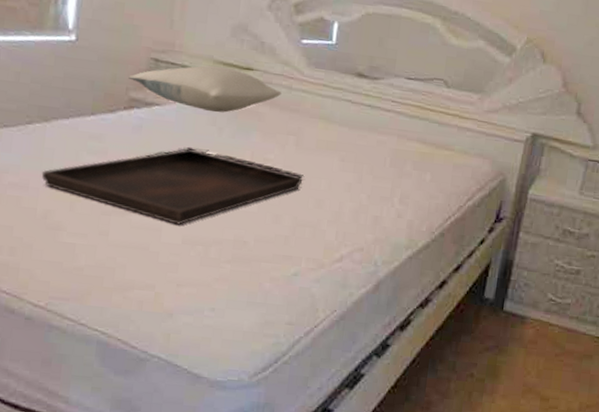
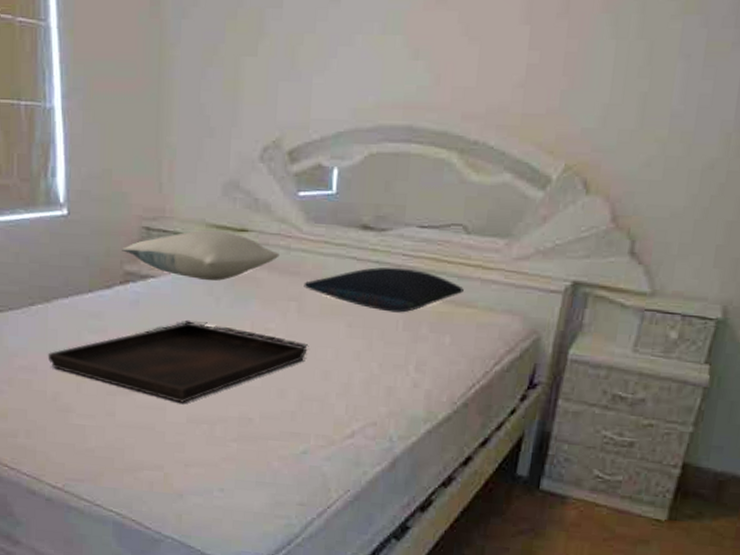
pillow: none [302,110,443,152] -> present [303,266,464,313]

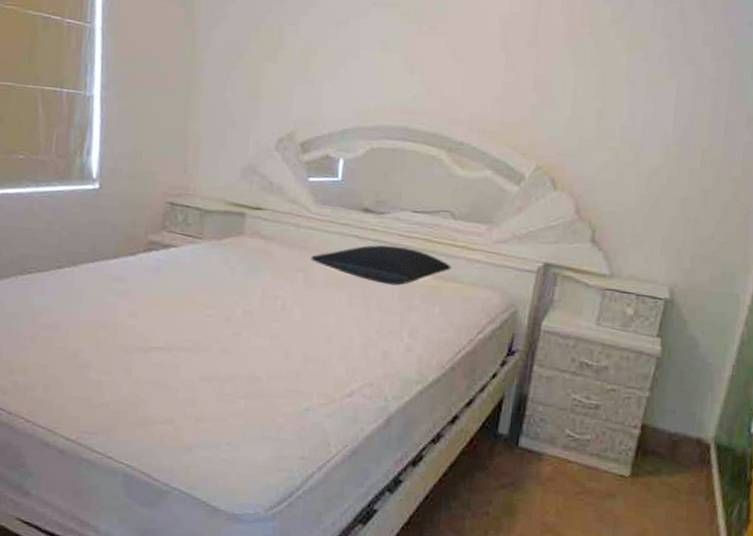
serving tray: present [47,321,308,403] -> none [71,287,313,362]
pillow: present [122,229,280,281] -> none [147,206,290,252]

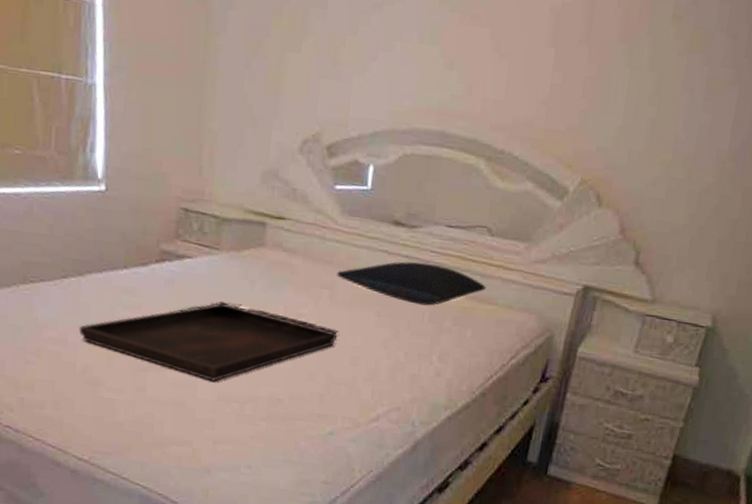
serving tray: none [71,287,313,362] -> present [79,302,338,382]

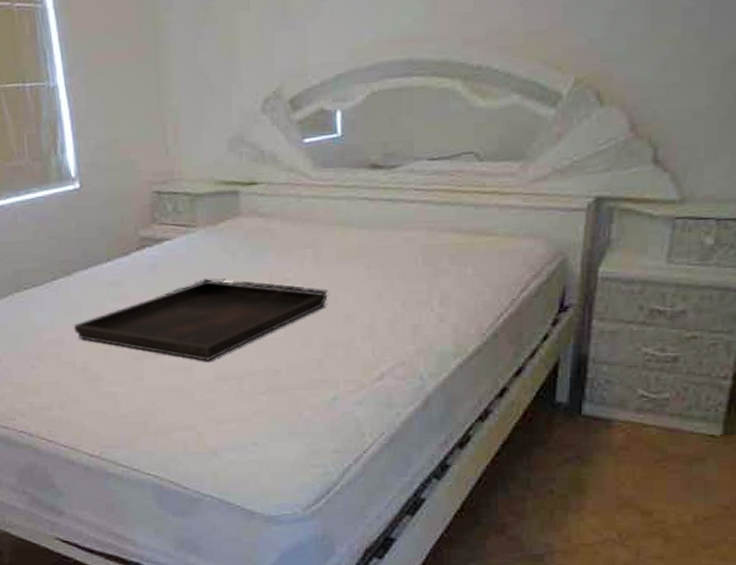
pillow: present [336,261,486,306] -> none [318,202,482,249]

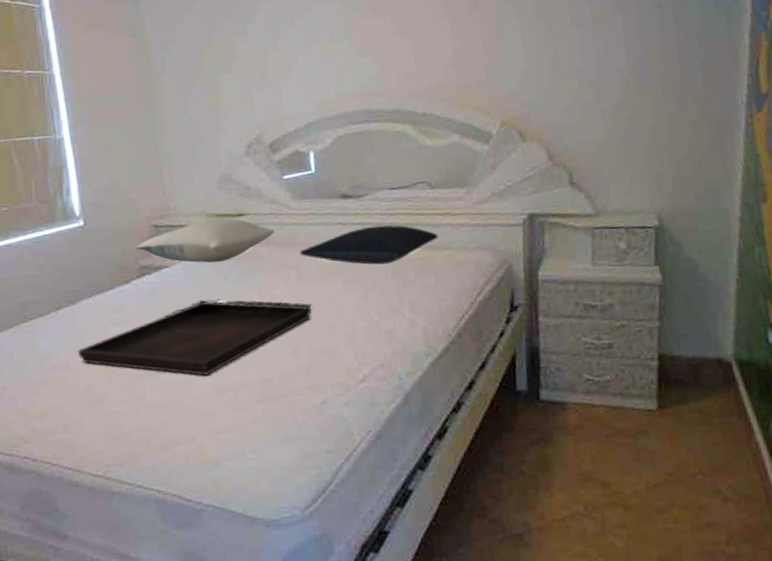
pillow: none [135,186,291,237] -> present [135,218,275,263]
pillow: none [318,202,482,249] -> present [300,225,438,265]

